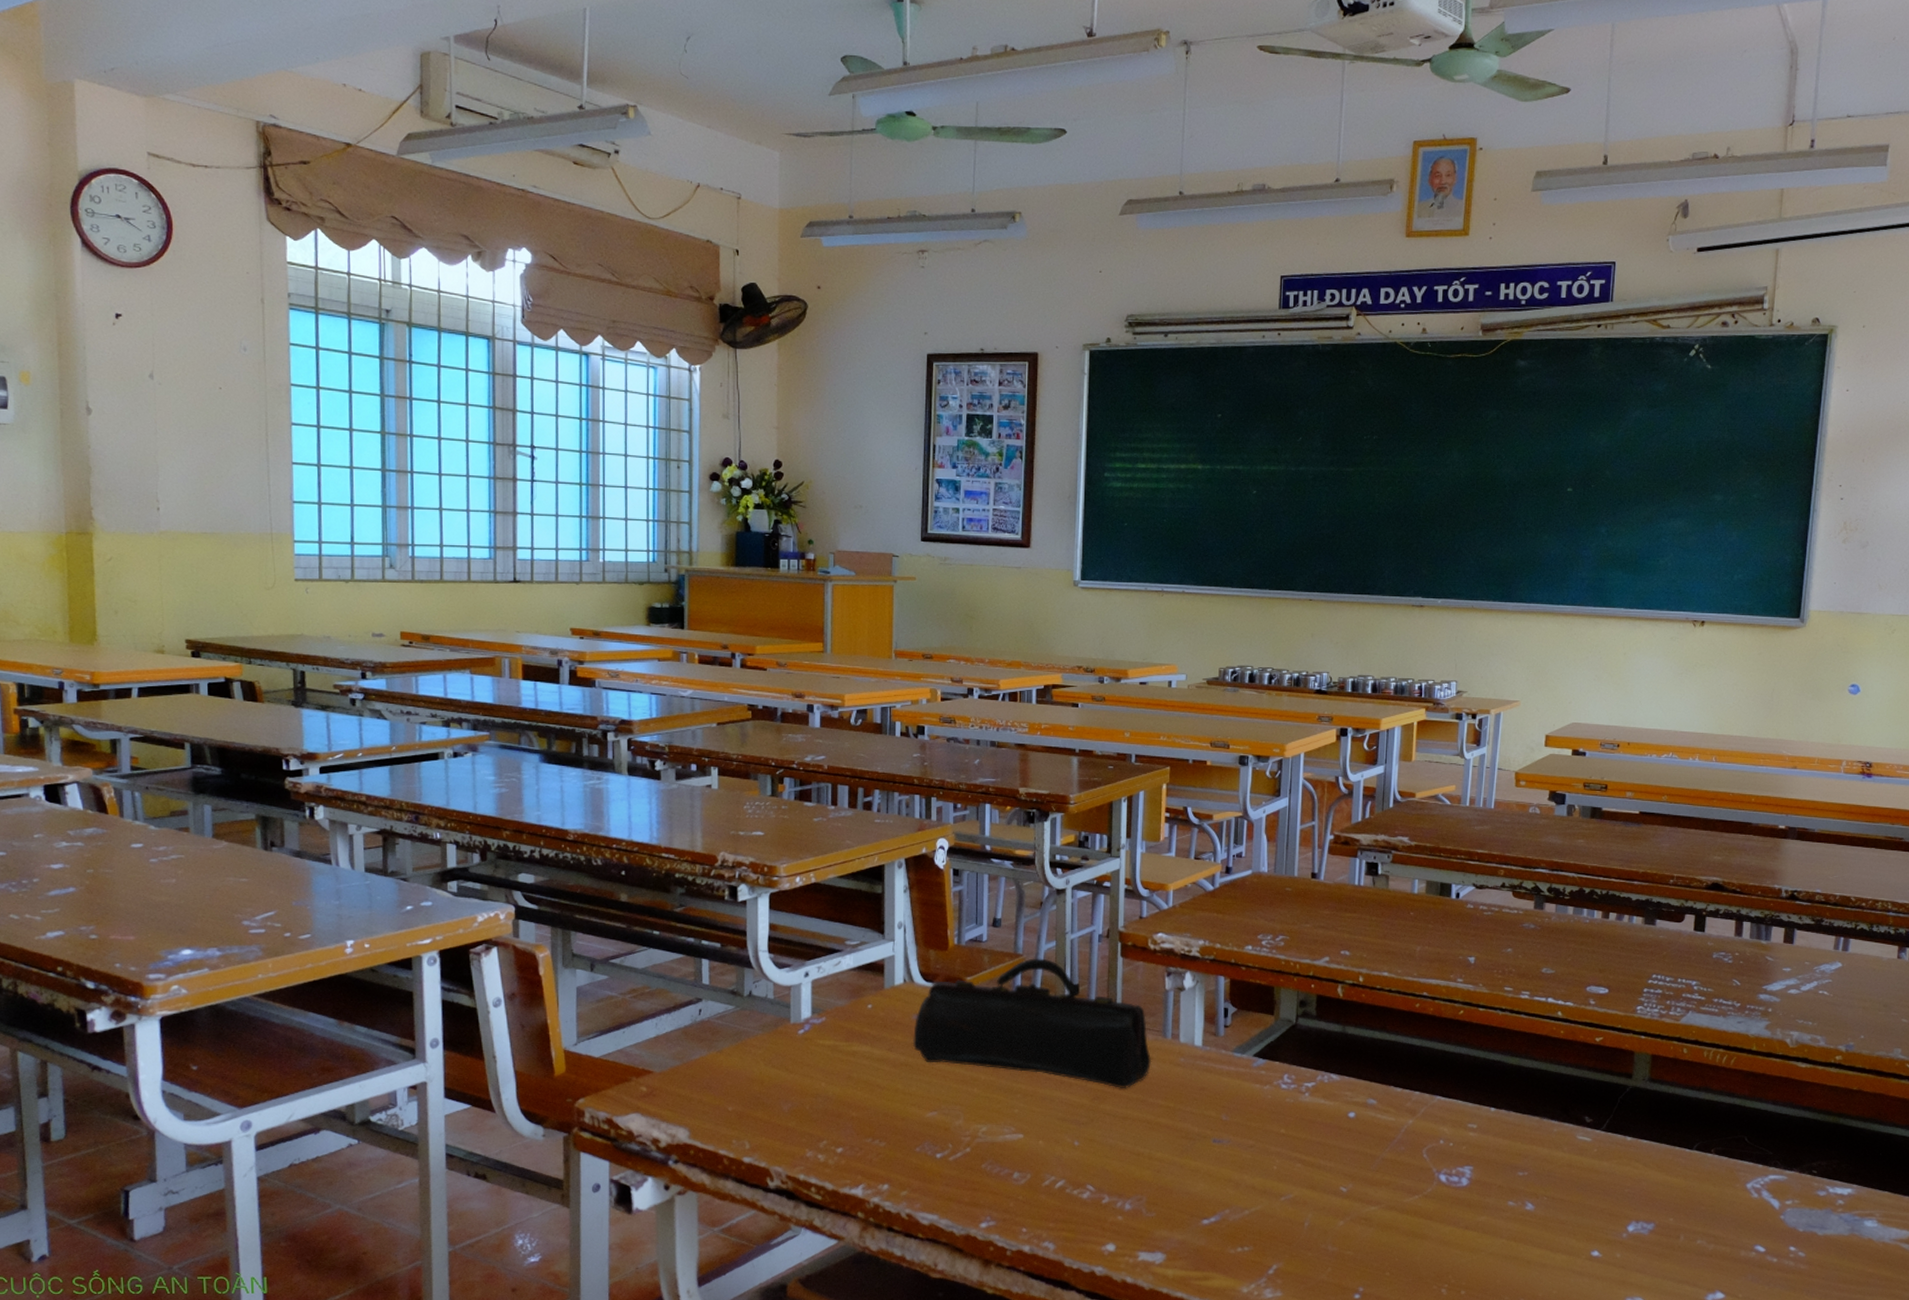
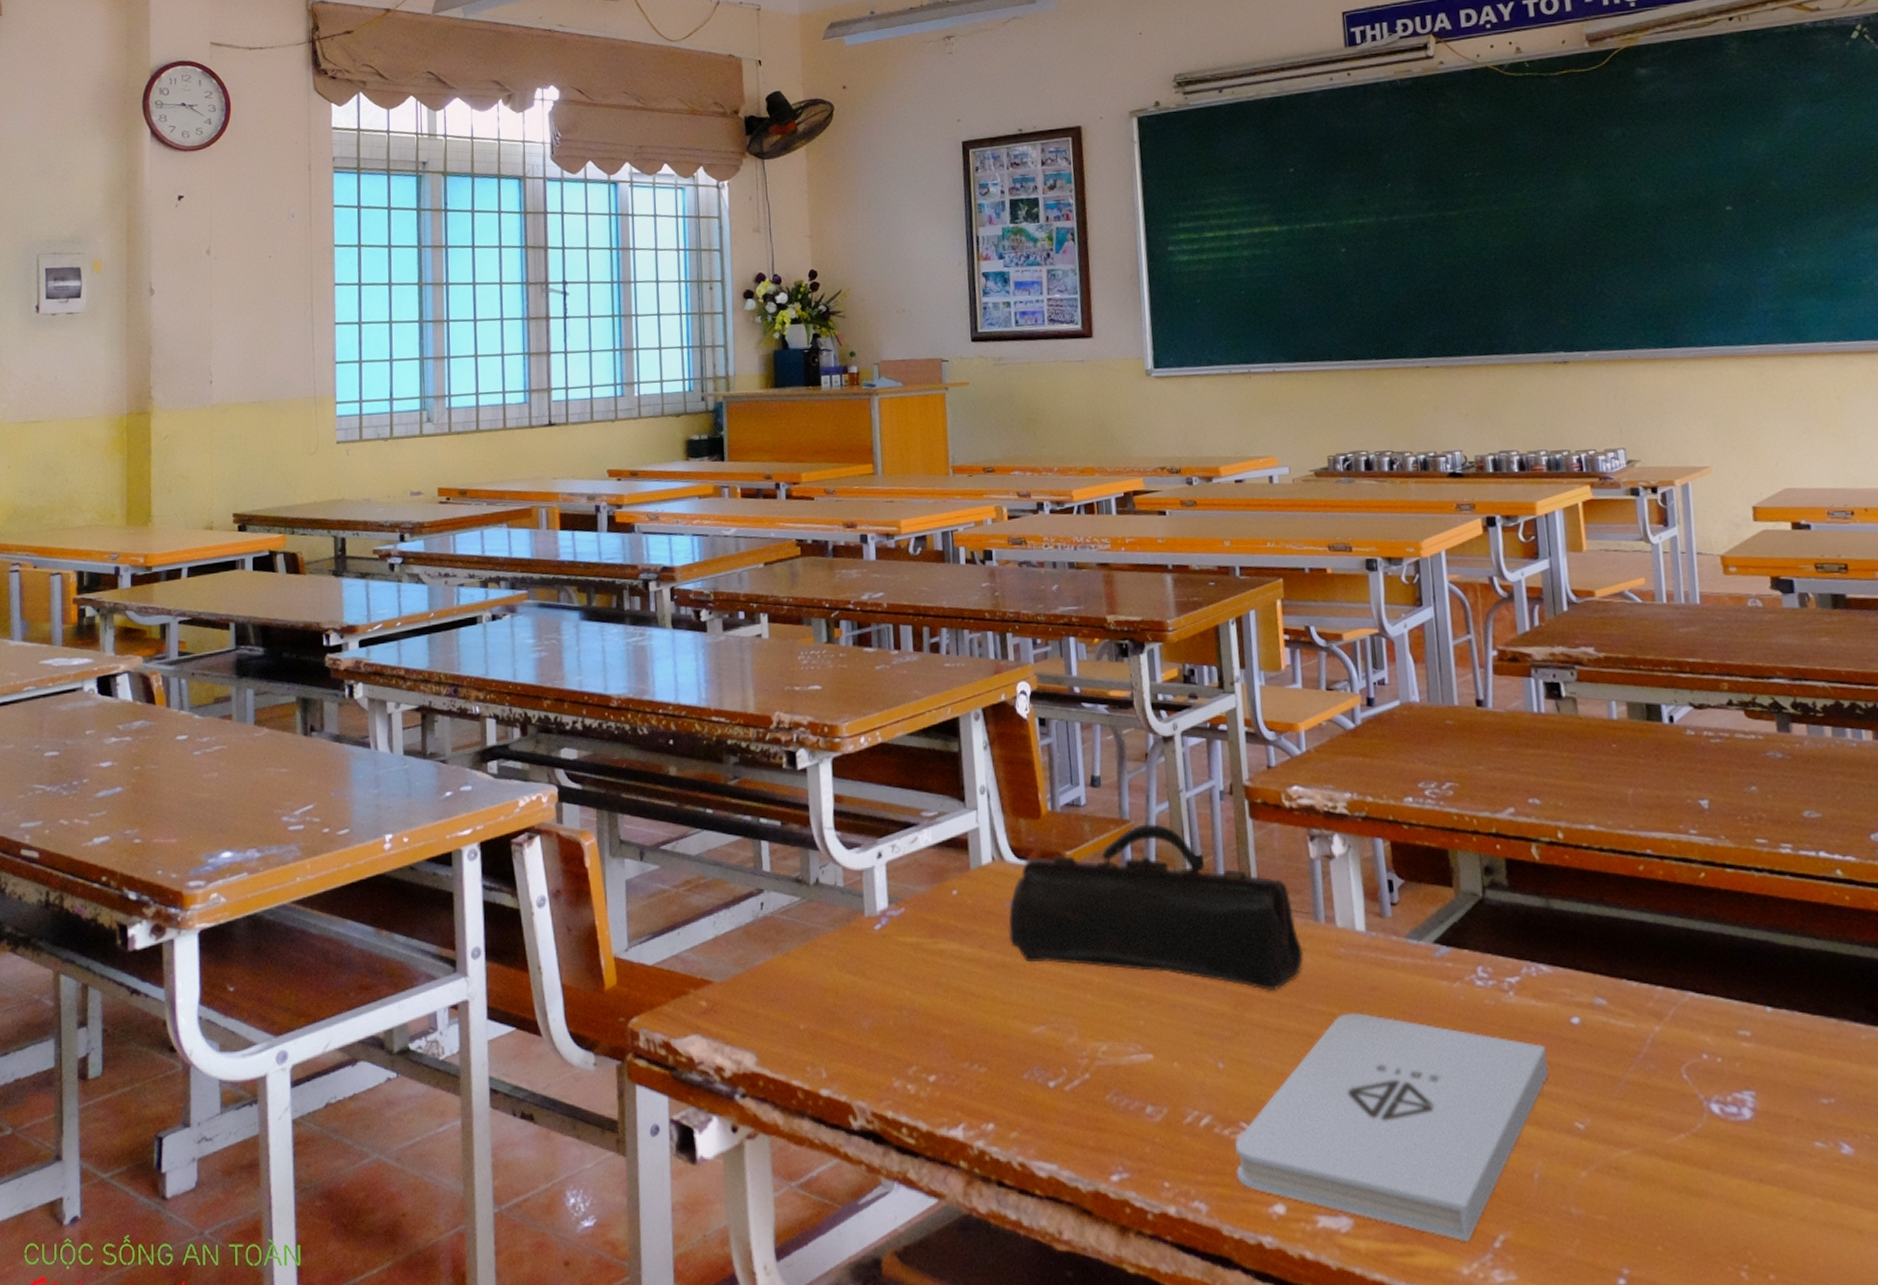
notepad: none [1080,1105,1327,1270] -> present [1235,1012,1549,1242]

